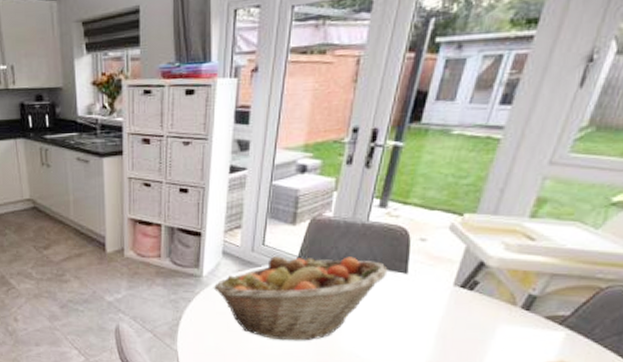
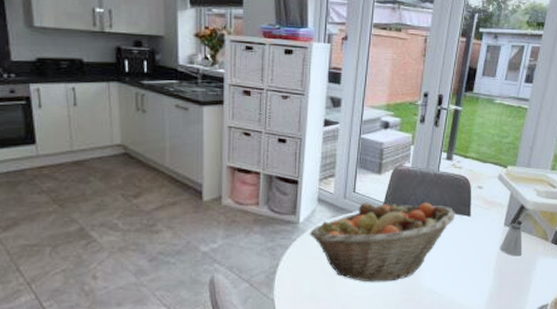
saltshaker: none [445,283,480,322] -> present [500,223,523,256]

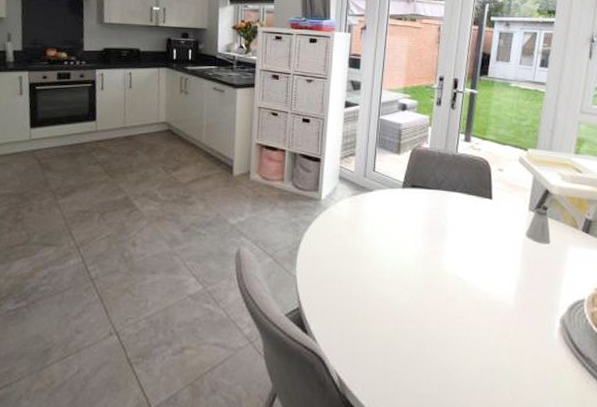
fruit basket: present [309,202,456,282] -> none [330,182,477,264]

